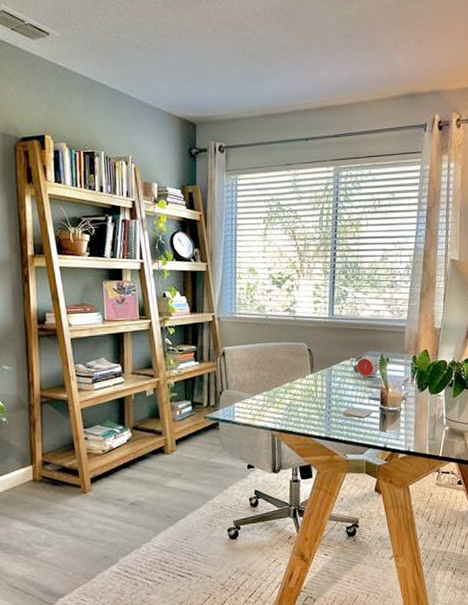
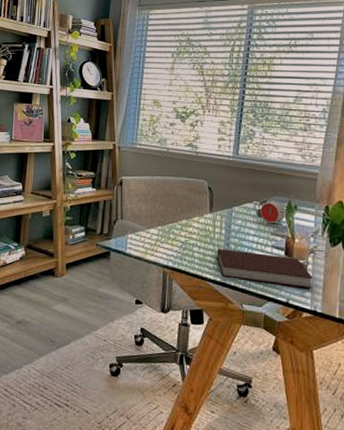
notebook: none [320,405,406,433] -> present [217,249,313,289]

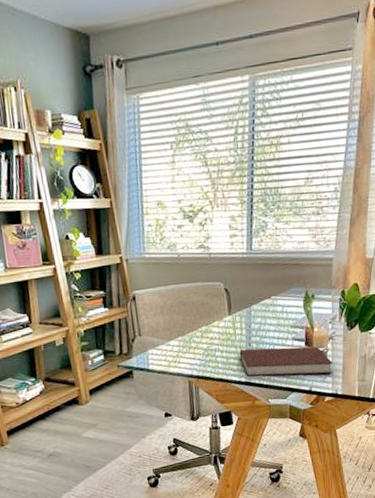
alarm clock: present [254,198,287,226] -> none [272,291,304,317]

